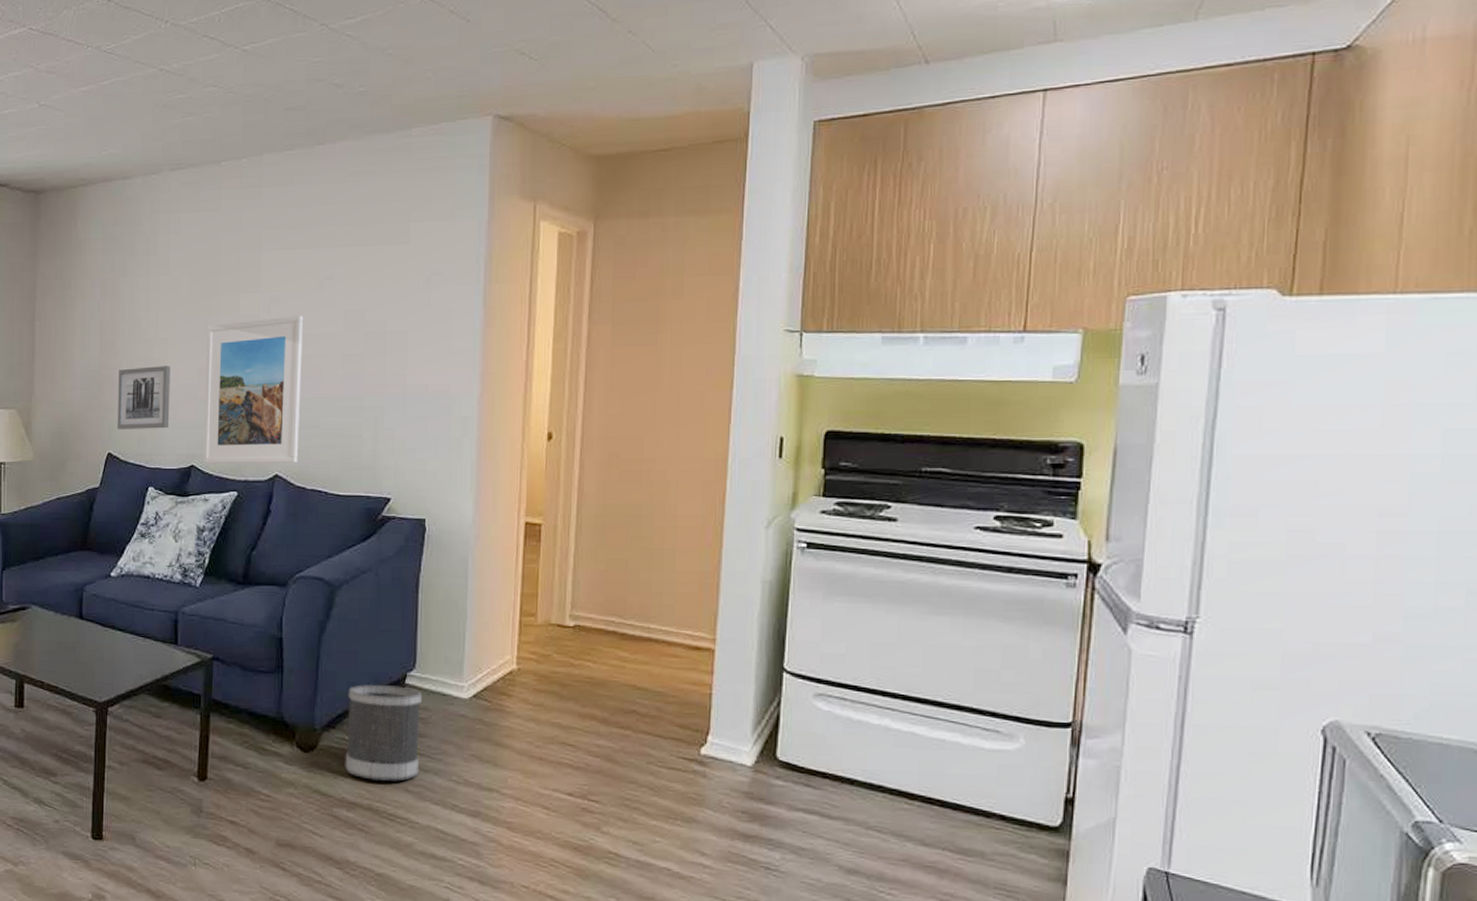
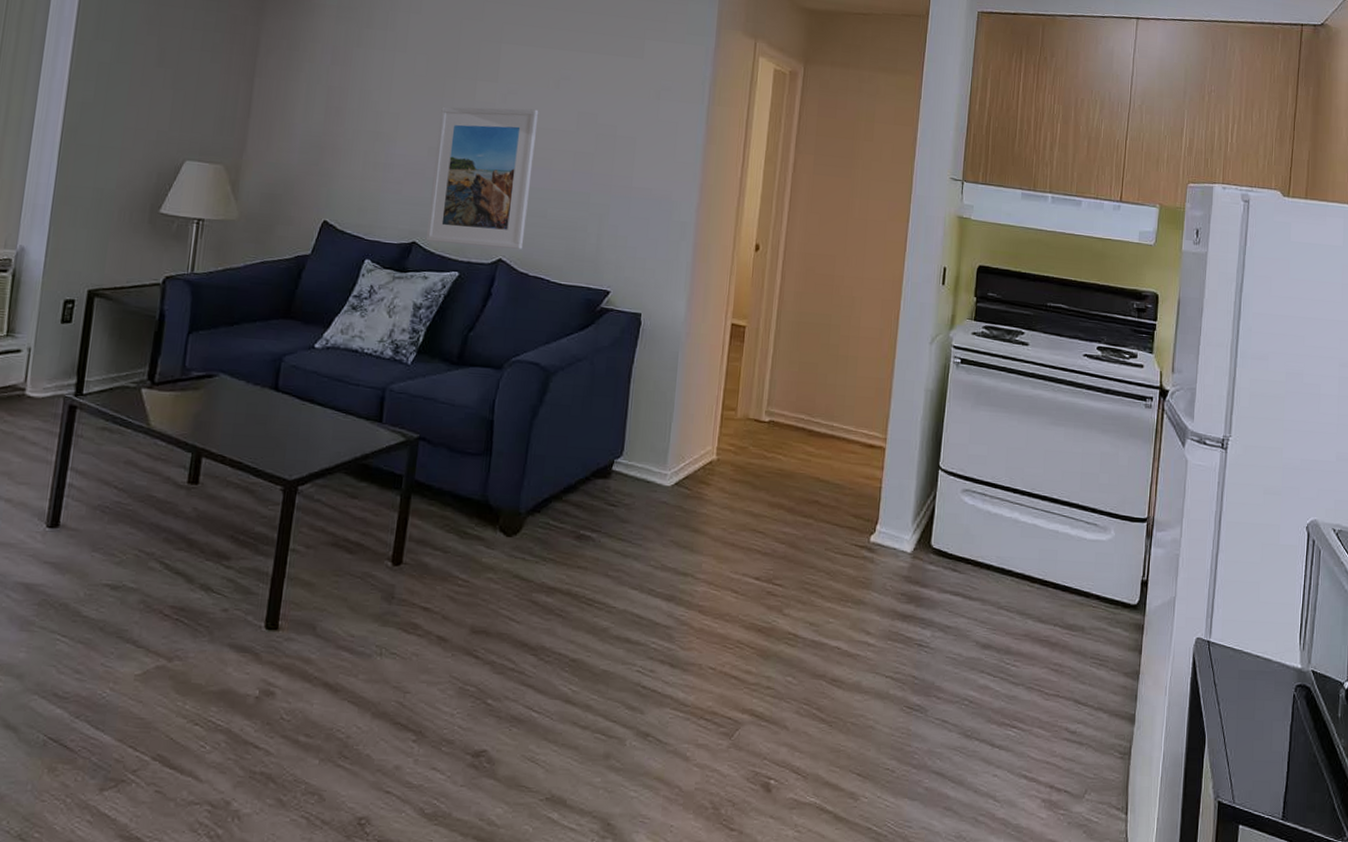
wall art: present [117,366,170,429] -> none [336,138,400,203]
wastebasket: present [345,684,423,781] -> none [547,469,628,566]

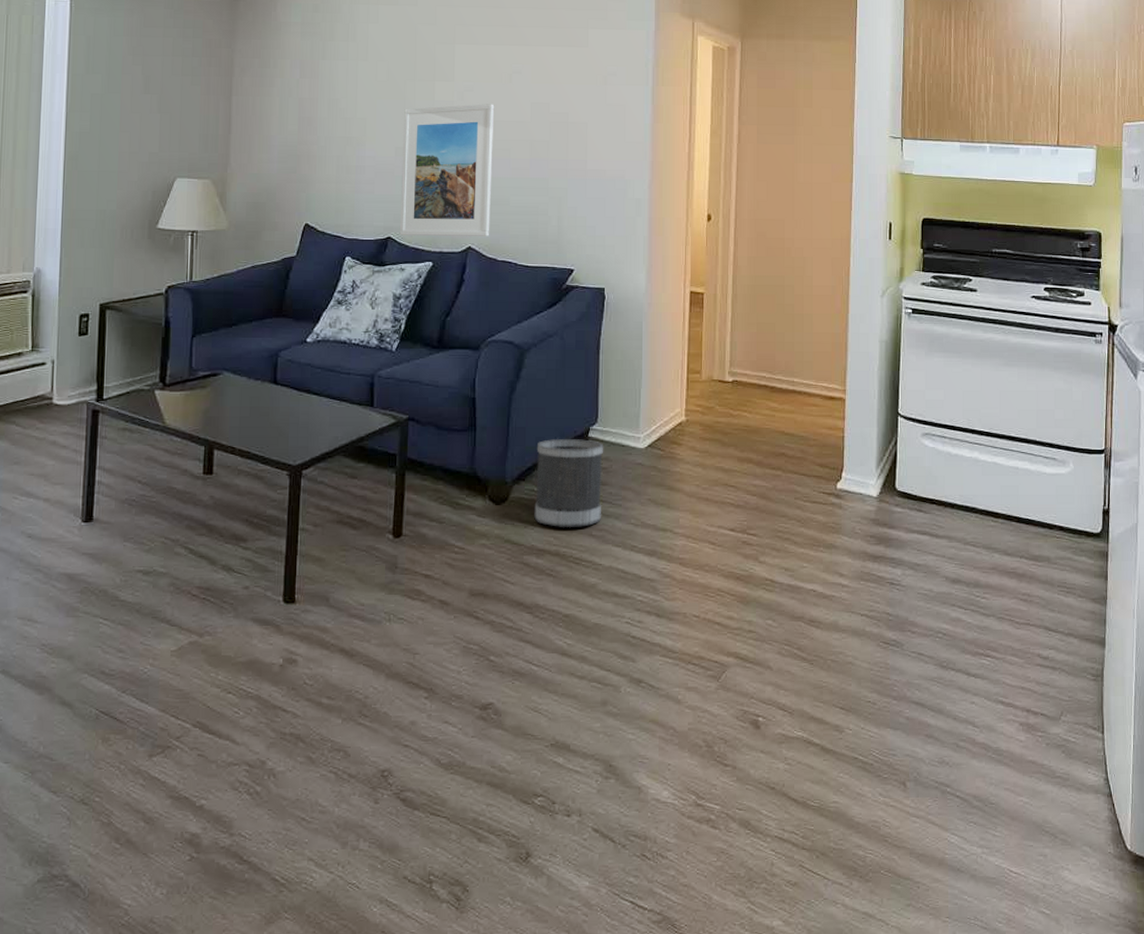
wastebasket: none [547,469,628,566] -> present [534,438,604,527]

